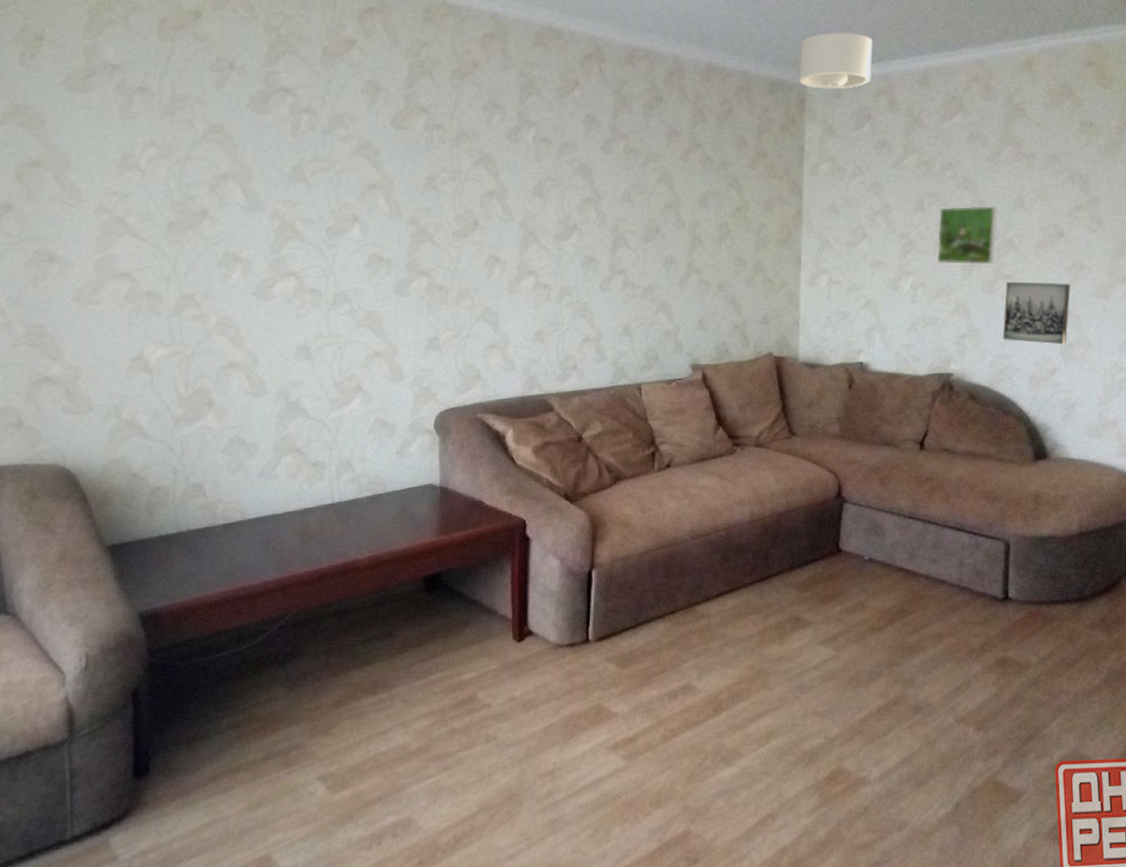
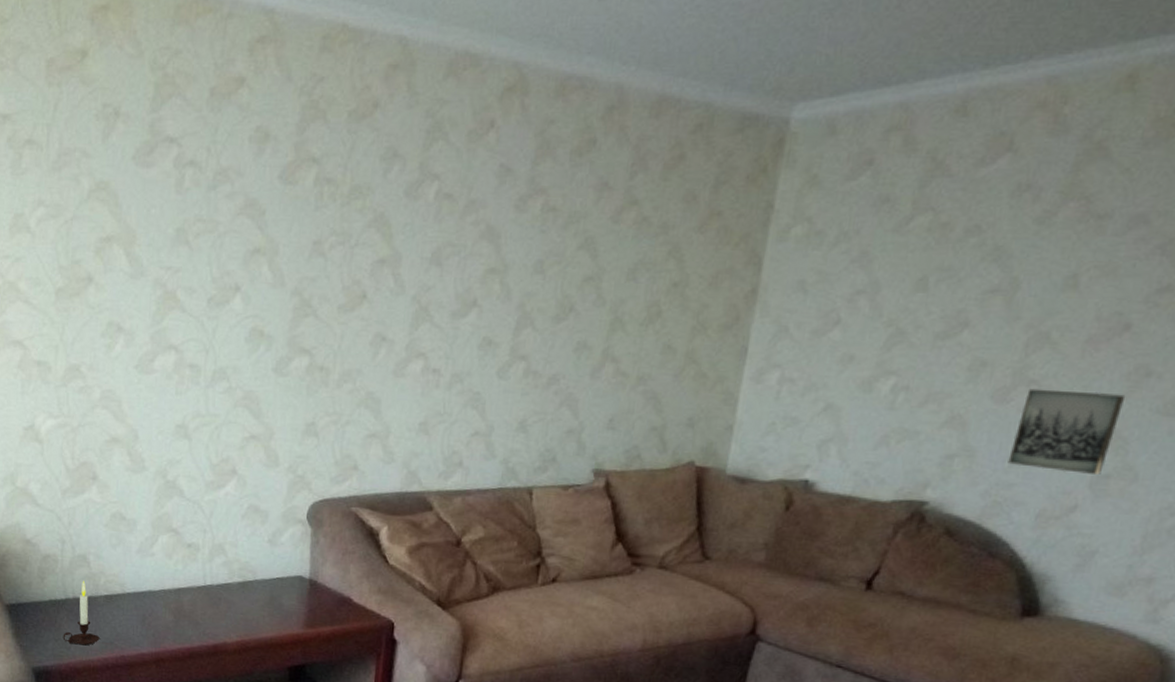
candle: none [174,512,218,581] -> present [62,581,100,646]
ceiling light: present [798,32,873,89] -> none [779,43,895,125]
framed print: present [936,205,998,264] -> none [932,284,1037,364]

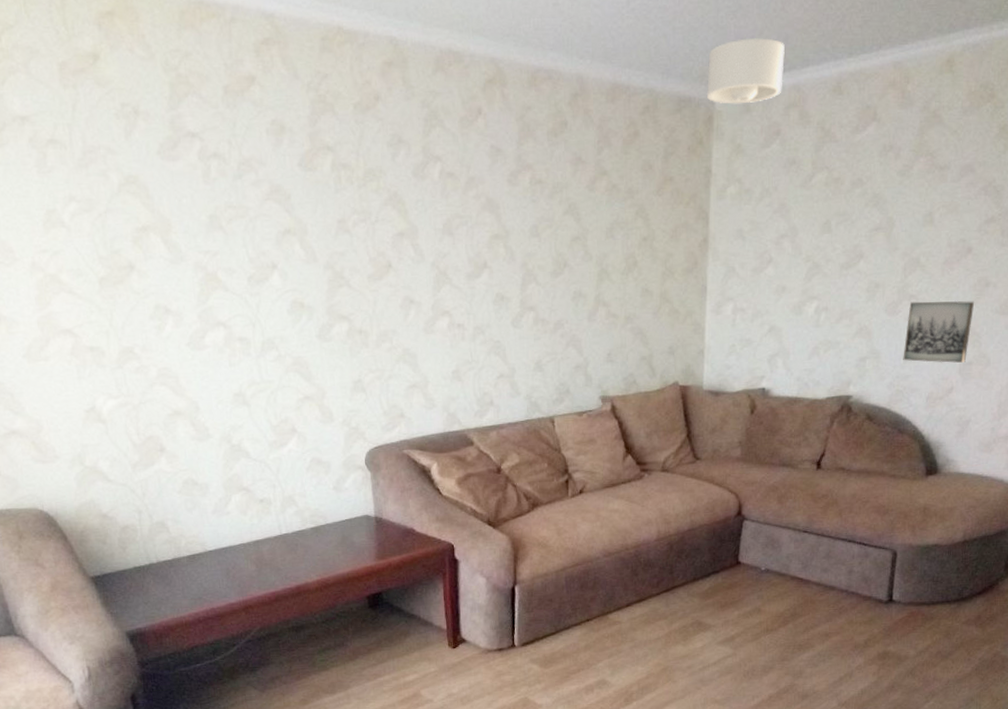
candle: present [62,581,100,646] -> none [151,546,188,605]
ceiling light: none [779,43,895,125] -> present [706,38,785,104]

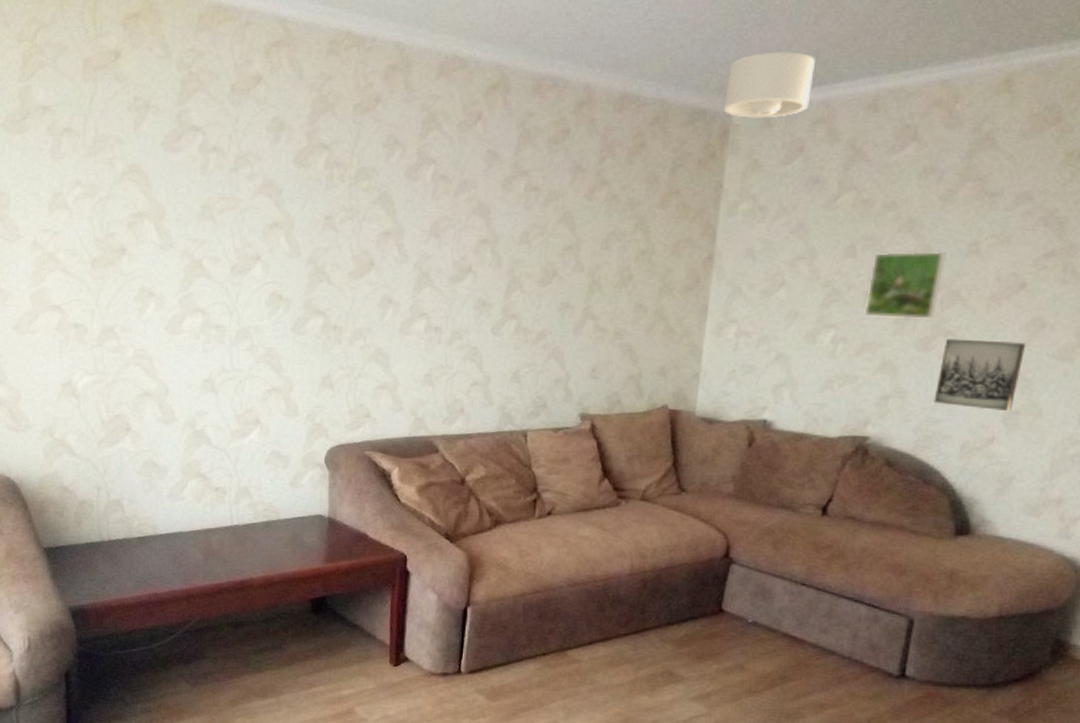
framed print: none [841,222,906,286] -> present [864,251,946,318]

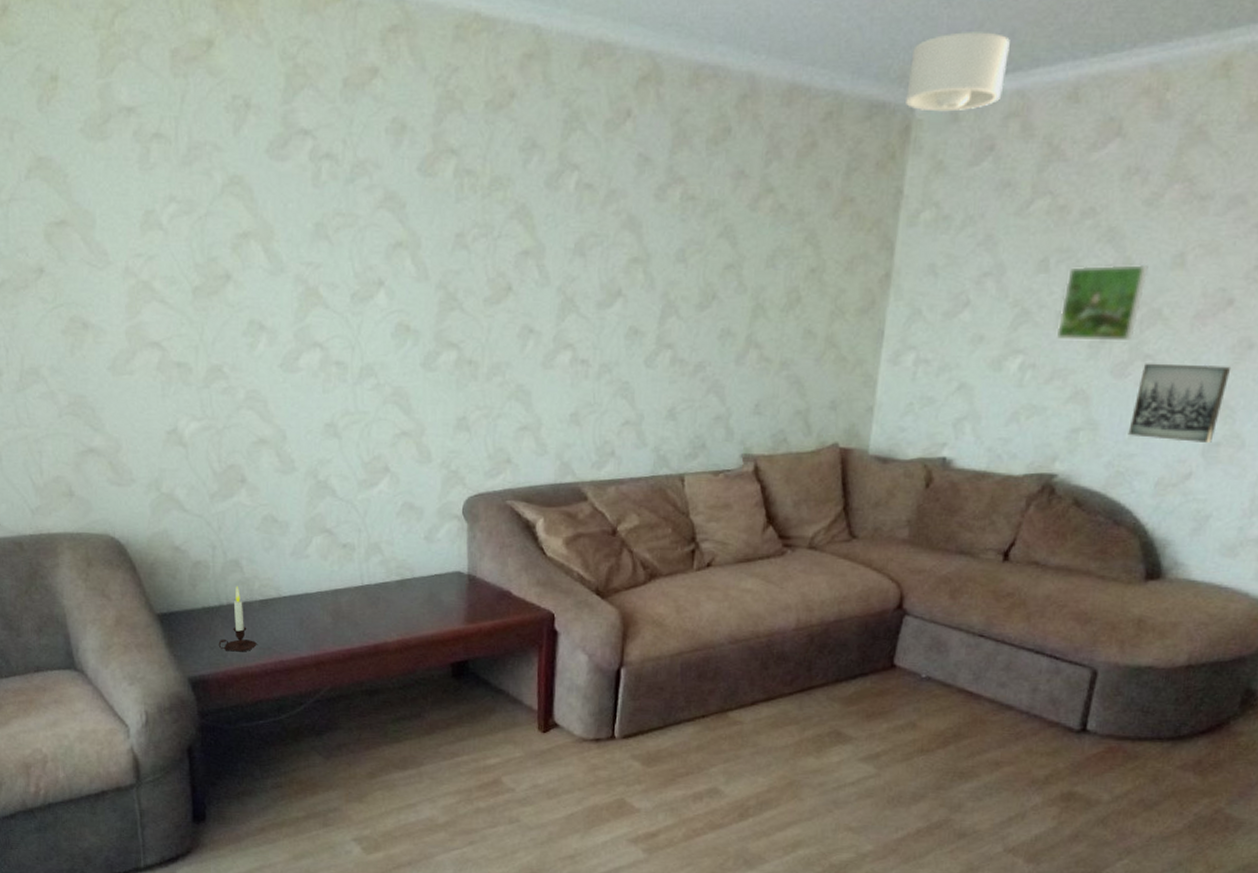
candle: none [98,524,133,585] -> present [218,586,257,652]

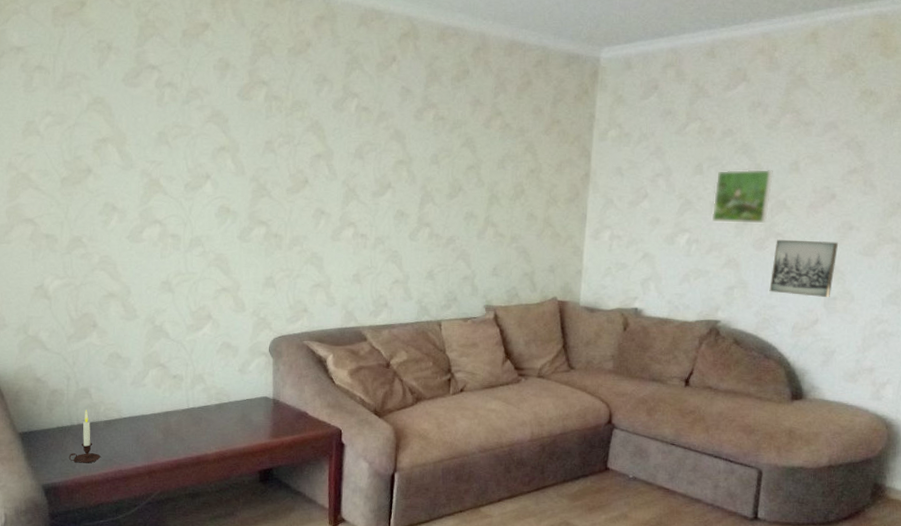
ceiling light: present [905,32,1010,112] -> none [592,9,664,62]

